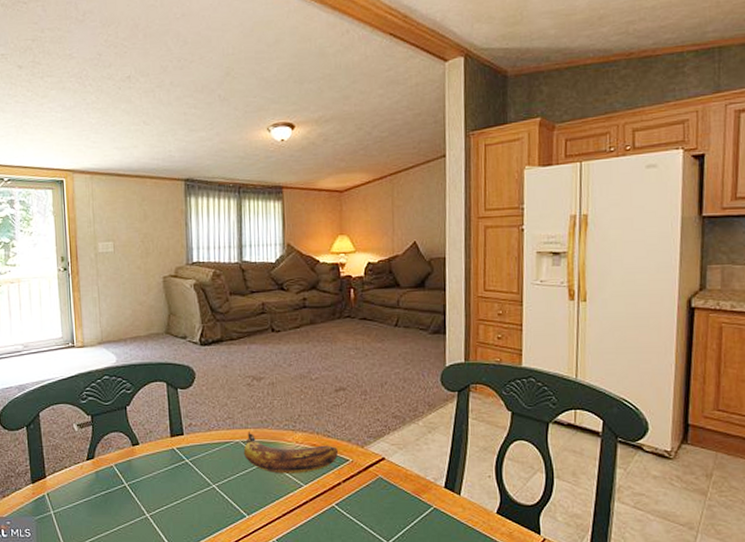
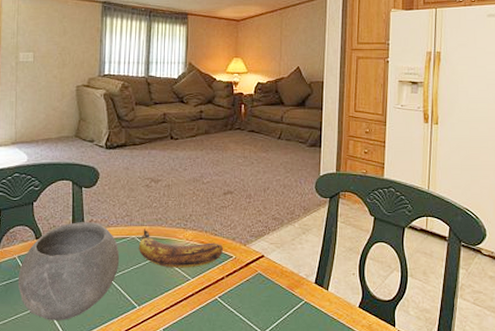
bowl: none [116,426,224,531] -> present [17,222,120,321]

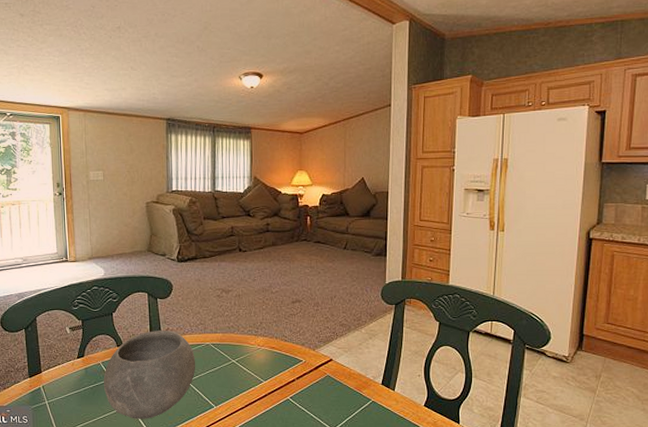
banana: present [139,227,223,268] -> none [214,335,293,372]

